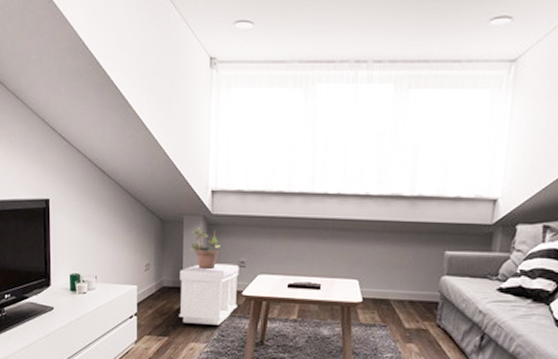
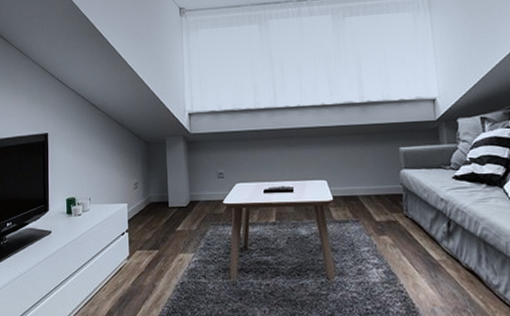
bench: present [179,263,239,325] -> none [165,176,220,235]
potted plant: present [190,227,220,269] -> none [173,146,200,182]

